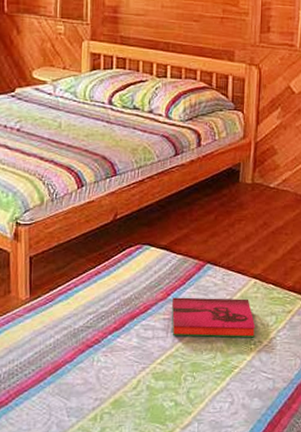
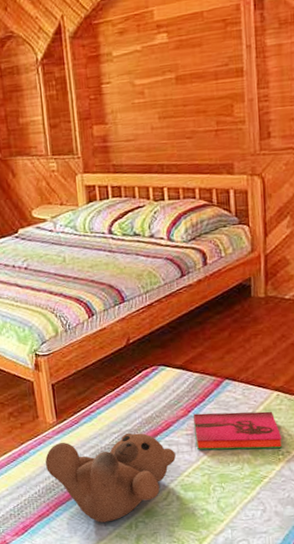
teddy bear: none [11,315,150,413] -> present [45,433,176,523]

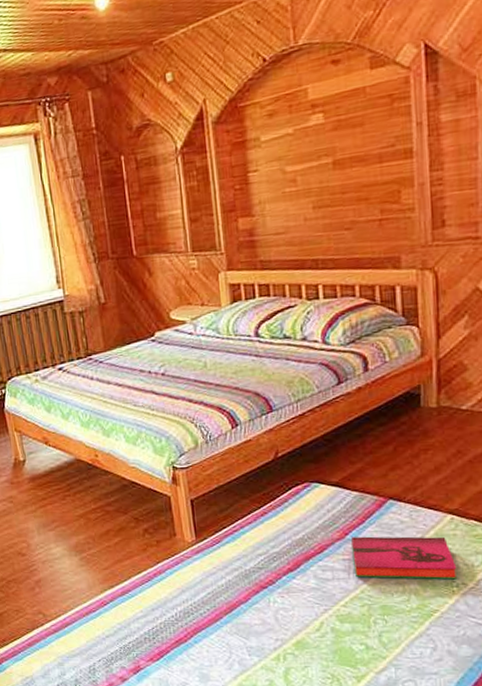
teddy bear: present [45,433,176,523] -> none [183,556,331,652]

